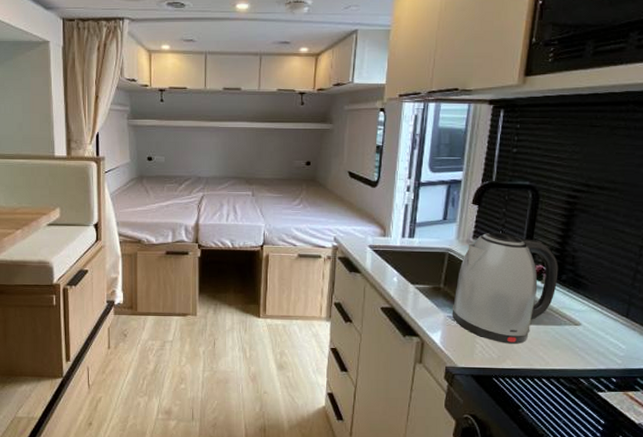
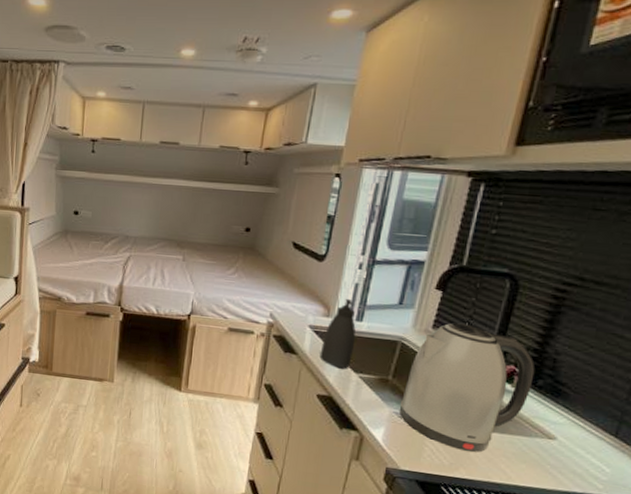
soap dispenser: none [380,218,410,282] -> present [319,298,356,369]

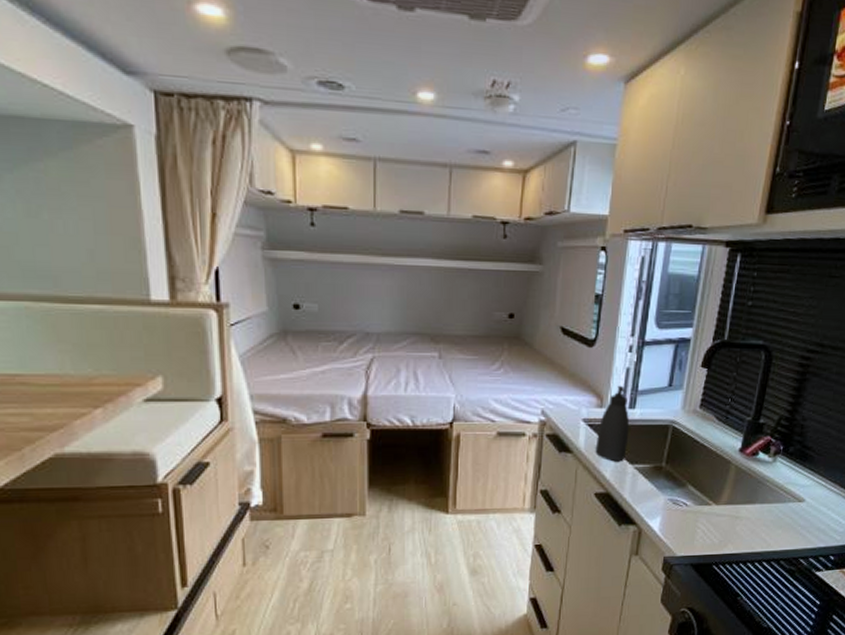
kettle: present [398,323,536,453] -> none [673,400,787,527]

